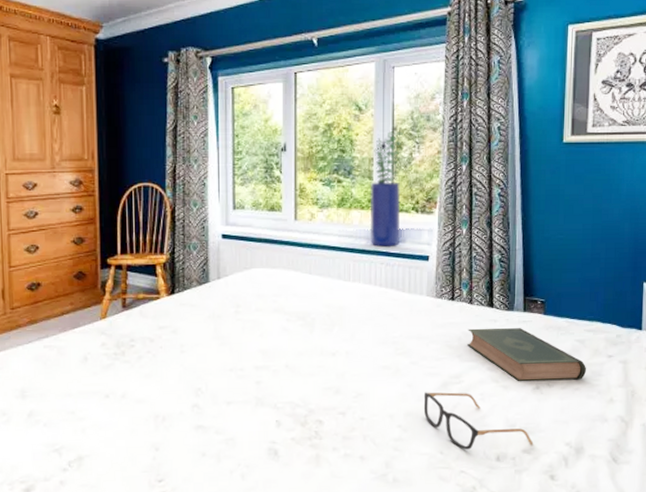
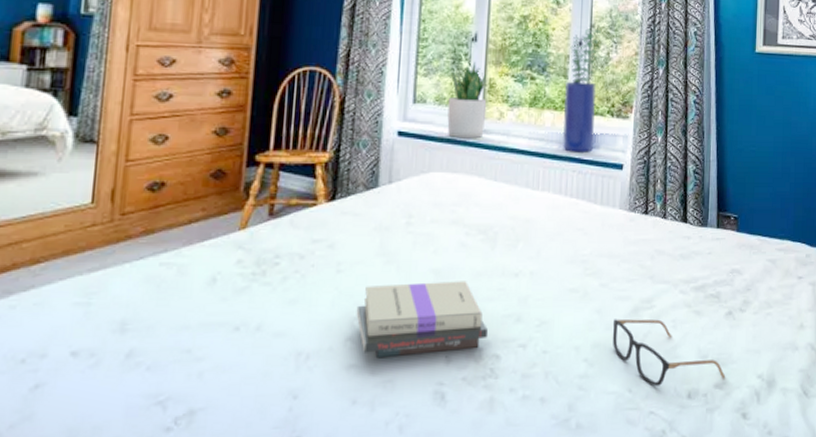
books: none [199,359,311,421] -> present [356,281,488,359]
planter: none [264,170,299,239] -> present [447,62,488,139]
book: present [467,328,586,382] -> none [660,245,777,307]

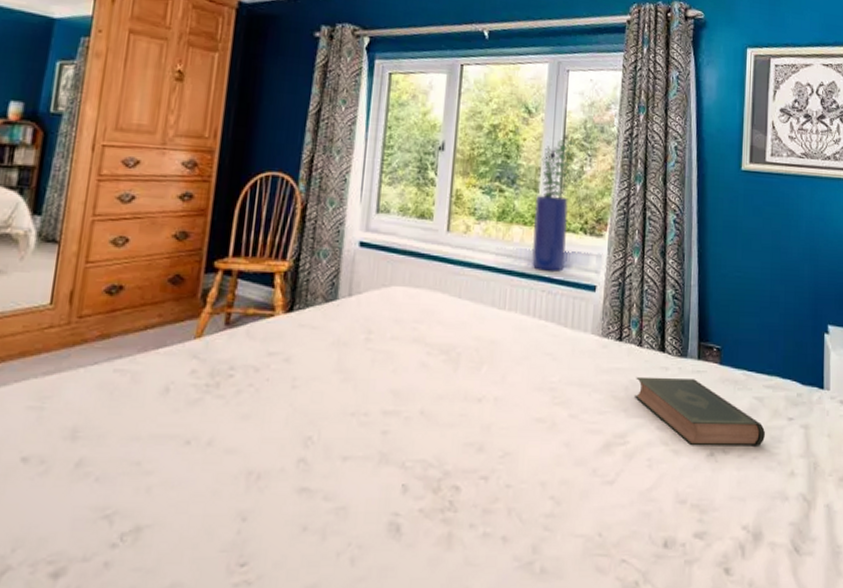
books: present [356,281,488,359] -> none [310,403,447,483]
planter: present [447,62,488,139] -> none [411,172,455,253]
eyeglasses: present [612,319,726,387] -> none [582,454,707,532]
book: none [660,245,777,307] -> present [635,376,765,446]

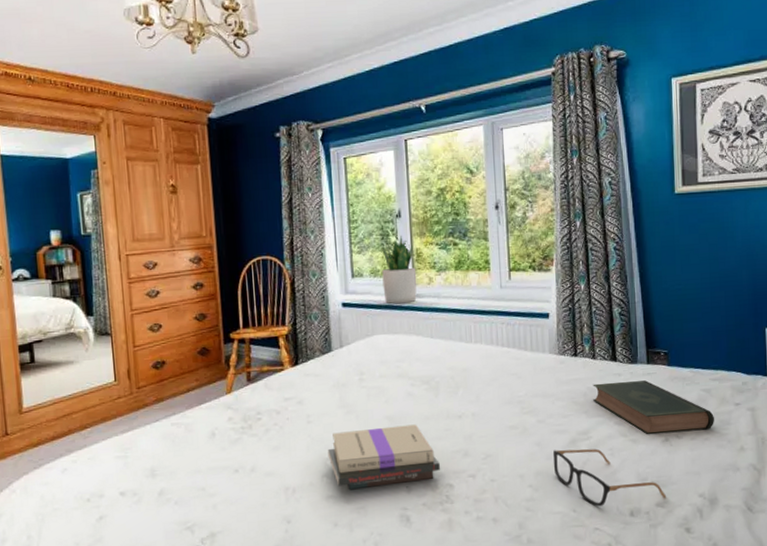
books: none [310,403,447,483] -> present [327,424,440,490]
planter: none [411,172,455,253] -> present [382,236,417,304]
vase: present [531,134,574,273] -> none [486,187,519,307]
eyeglasses: none [582,454,707,532] -> present [552,448,667,507]

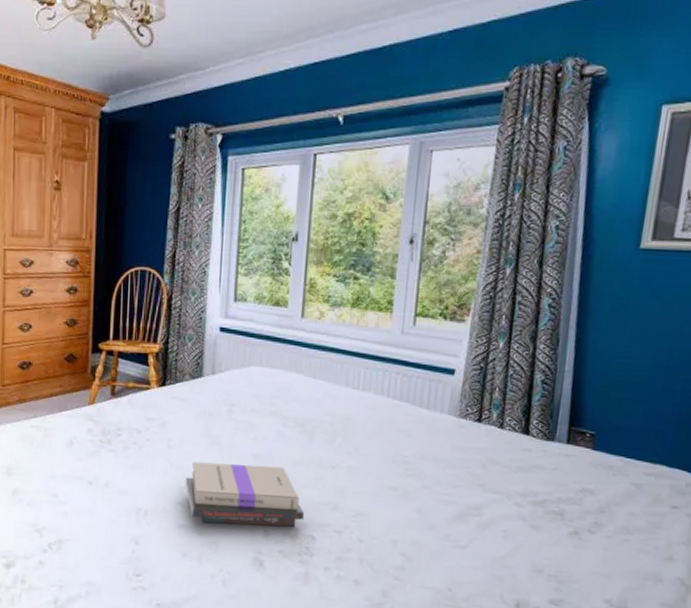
planter: present [382,236,417,304] -> none [267,262,309,337]
eyeglasses: present [552,448,667,507] -> none [433,521,564,595]
book: present [592,380,714,435] -> none [492,456,641,530]

